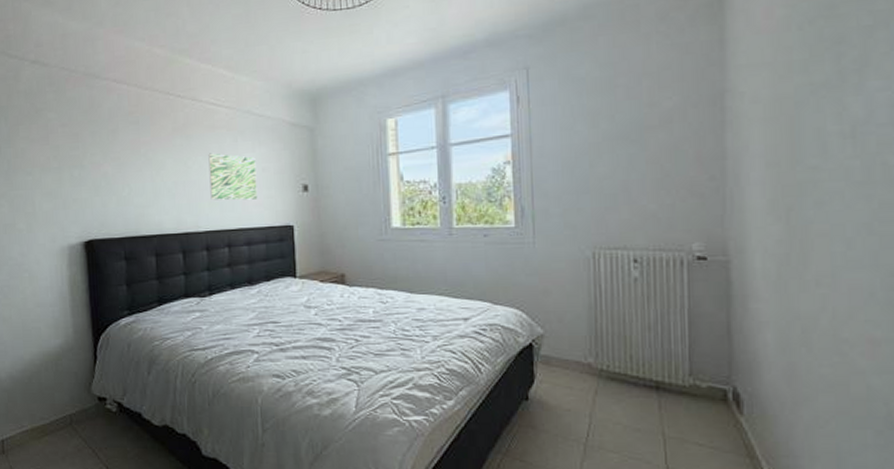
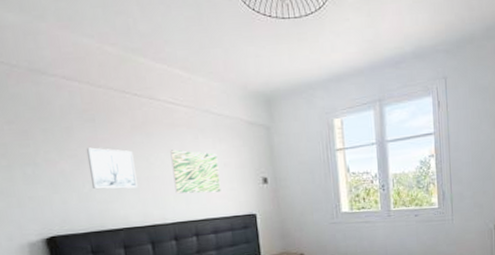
wall art: none [128,150,174,194] -> present [86,147,138,189]

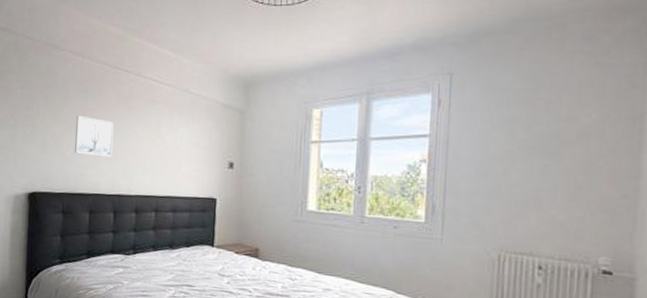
wall art: present [170,149,221,194] -> none [144,125,189,171]

